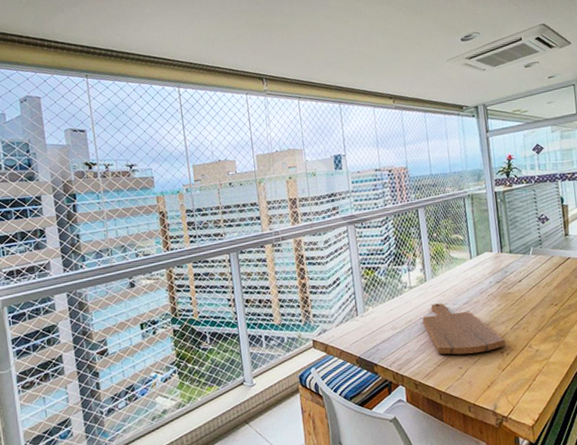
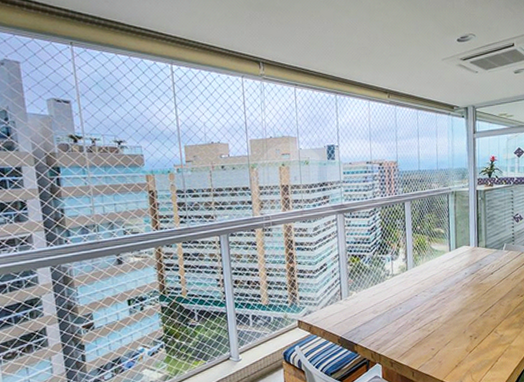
cutting board: present [422,303,506,355] -> none [401,290,474,338]

